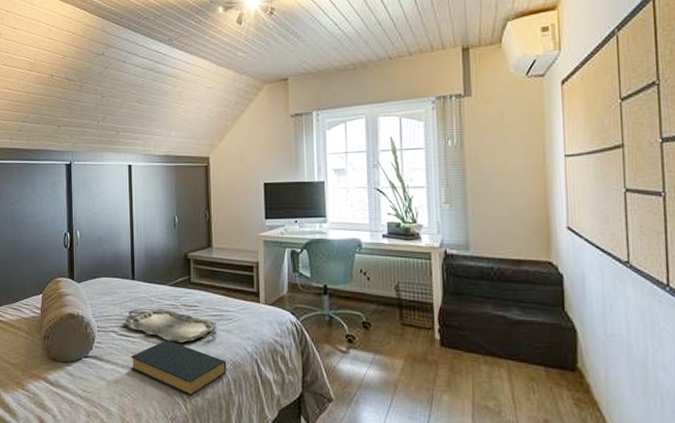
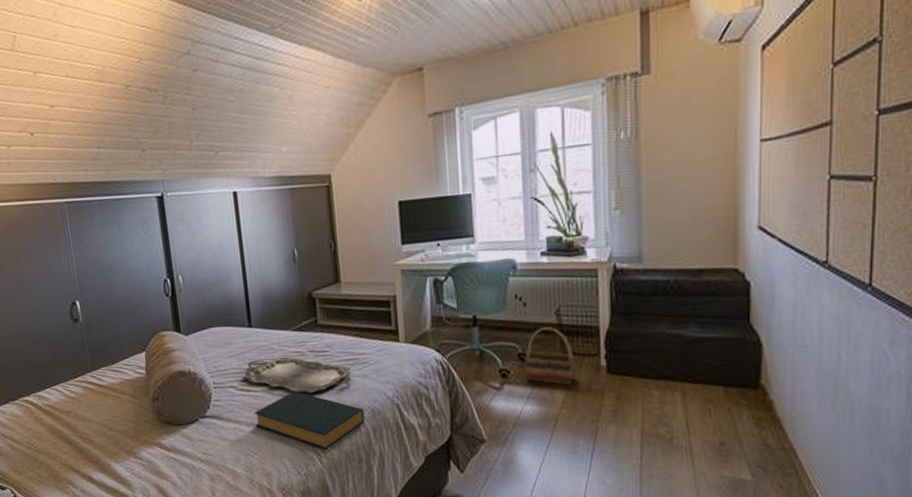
basket: none [368,300,412,355] -> present [524,327,575,386]

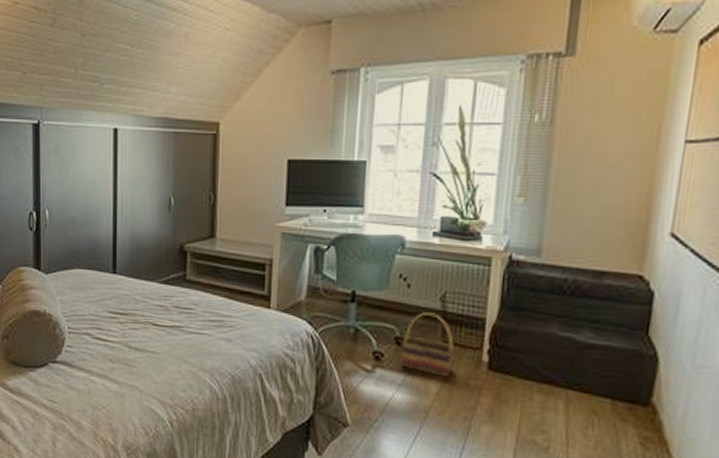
serving tray: present [242,356,352,394] -> none [99,309,216,352]
hardback book: present [254,391,365,450] -> none [108,347,224,413]

